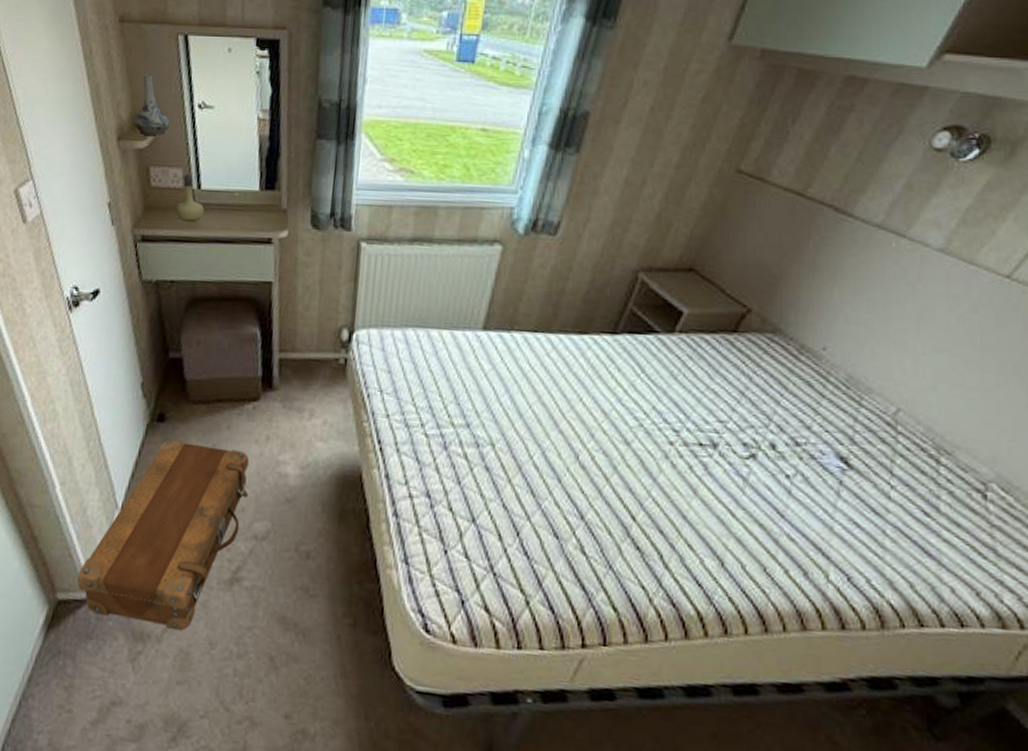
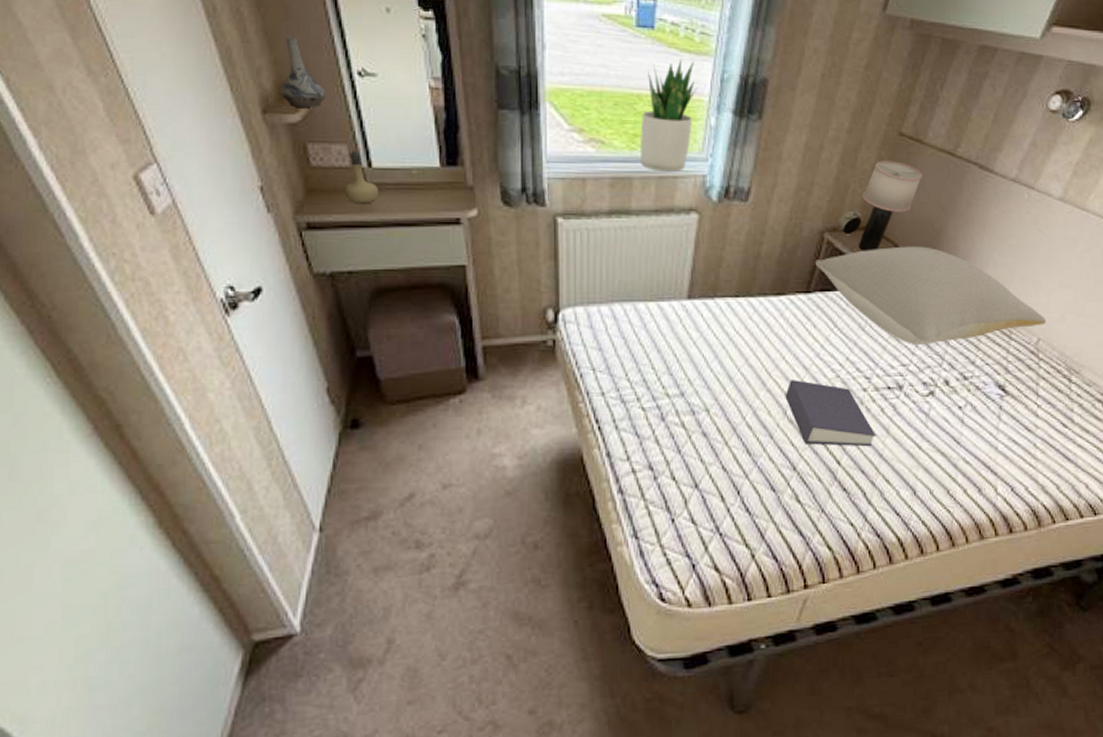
suitcase: present [77,440,250,631] -> none [275,446,464,649]
planter: none [448,93,514,204] -> present [640,60,698,173]
book: none [578,423,680,505] -> present [785,380,876,446]
pillow: none [625,291,910,402] -> present [815,246,1046,345]
alarm clock: none [654,249,684,275] -> present [837,209,862,234]
table lamp: none [678,199,761,295] -> present [859,161,922,251]

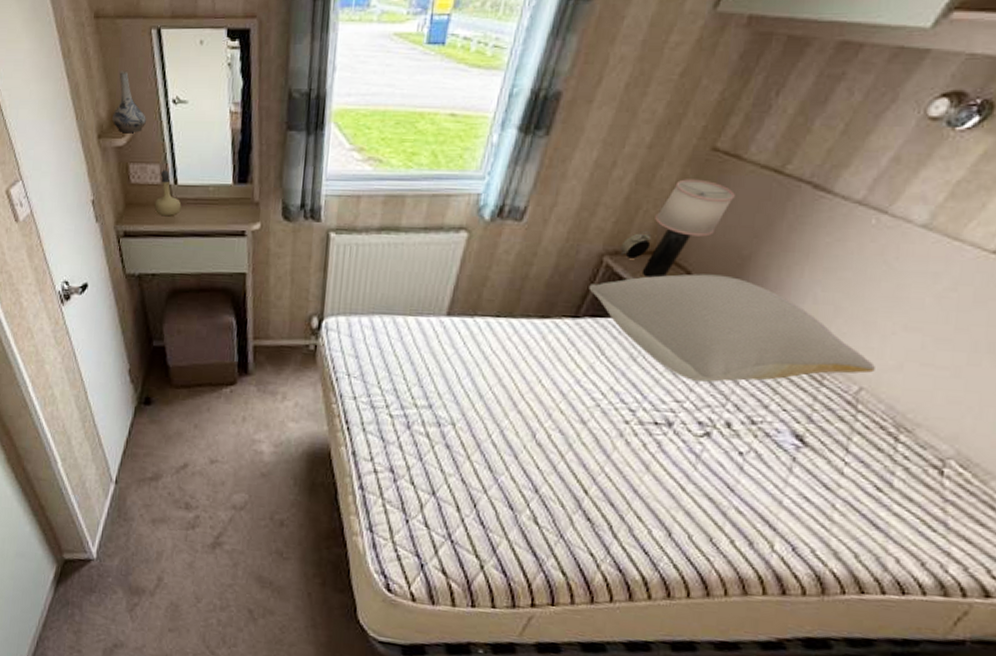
planter: present [640,60,698,173] -> none [416,75,483,191]
book: present [785,380,876,446] -> none [536,404,633,480]

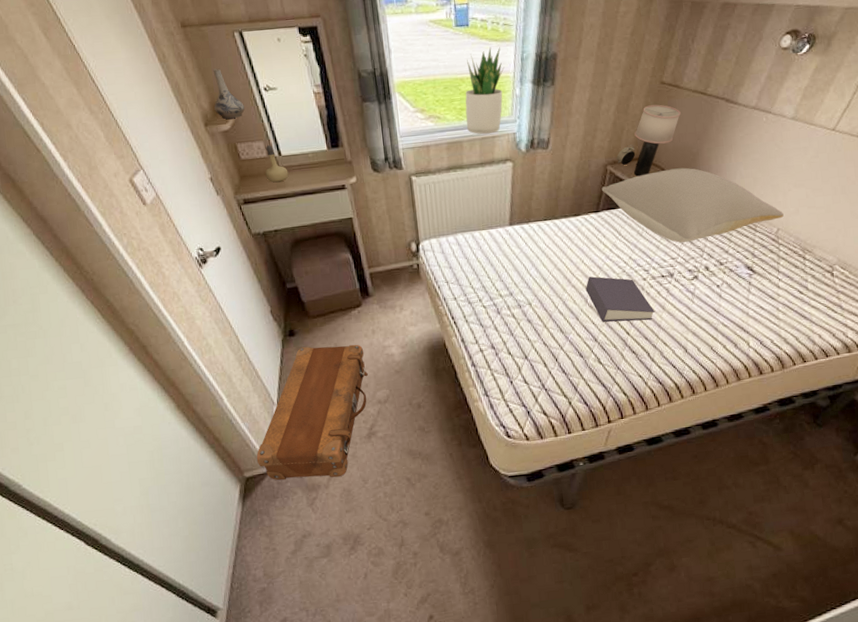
suitcase: none [80,421,228,587] -> present [256,344,368,481]
planter: none [416,75,483,191] -> present [465,46,505,135]
book: none [536,404,633,480] -> present [585,276,655,322]

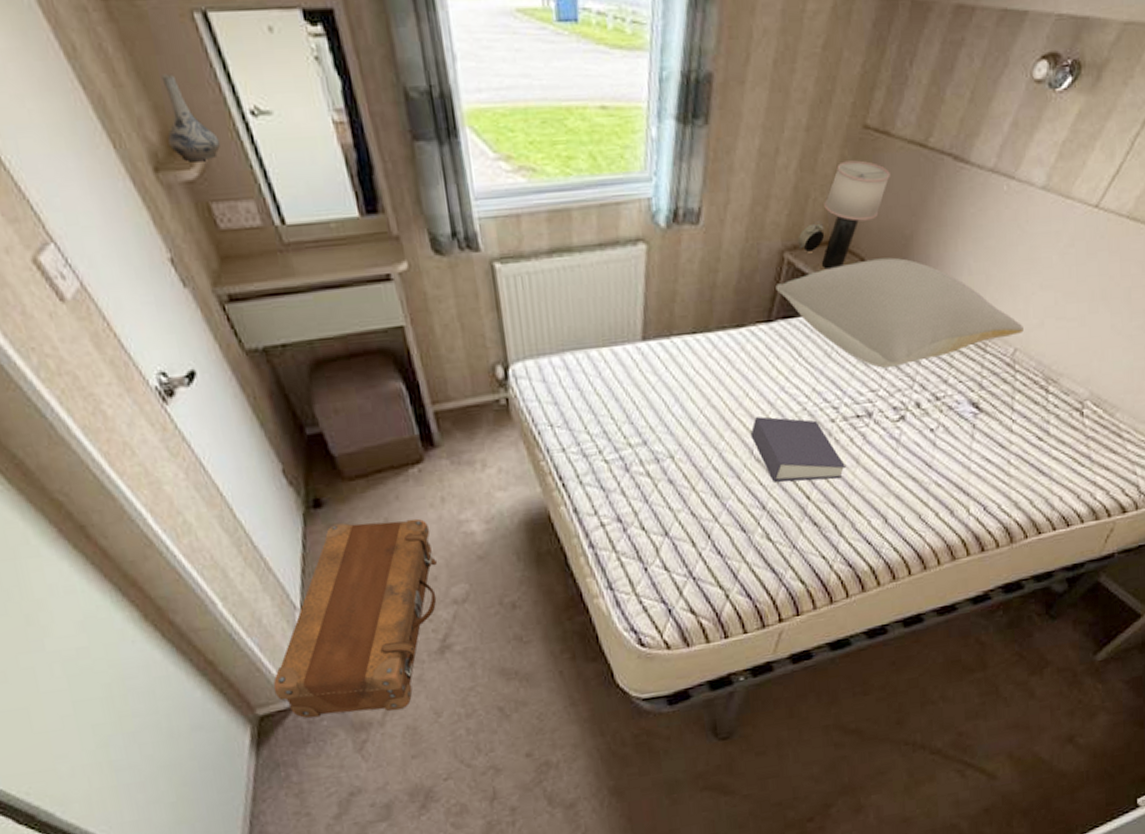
perfume bottle: present [265,145,289,183] -> none [259,207,300,269]
planter: present [465,46,505,135] -> none [573,58,634,199]

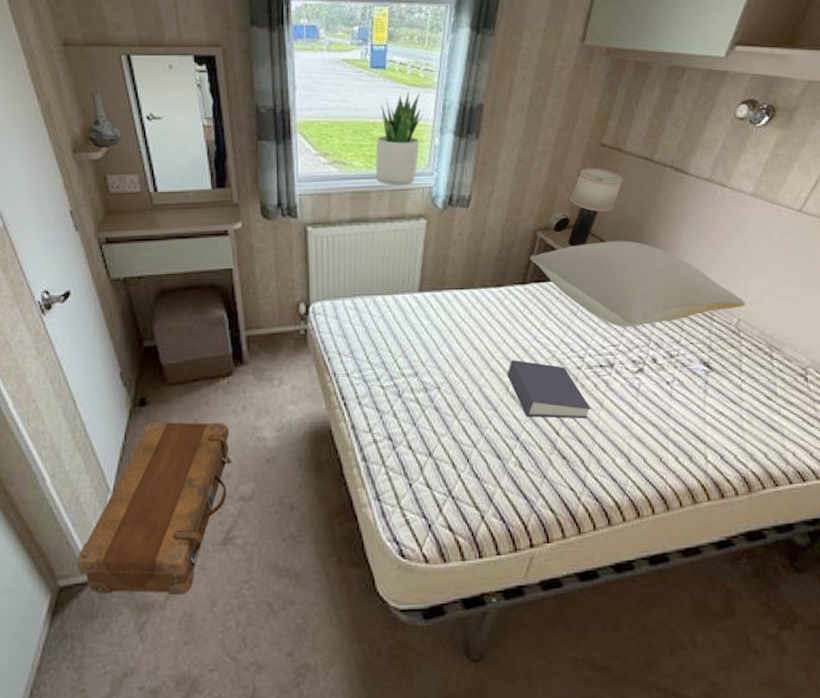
planter: none [573,58,634,199] -> present [375,92,423,186]

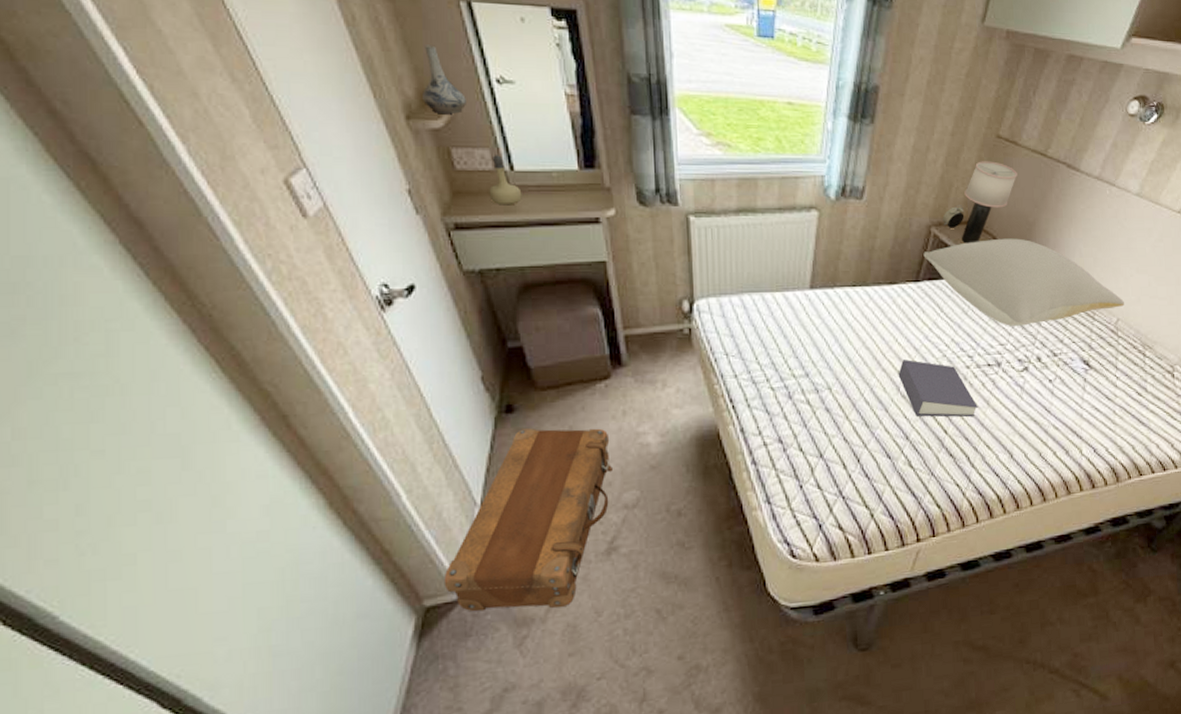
perfume bottle: none [136,179,163,222] -> present [489,155,522,206]
planter: present [375,92,423,186] -> none [763,68,815,174]

